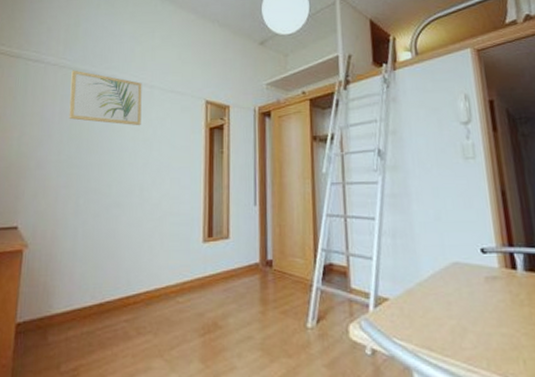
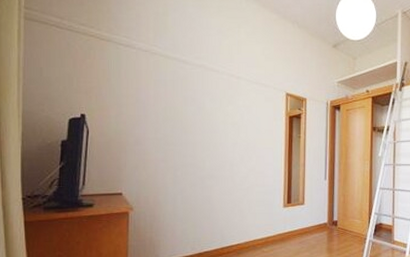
wall art: present [69,70,142,126] -> none [163,57,230,112]

